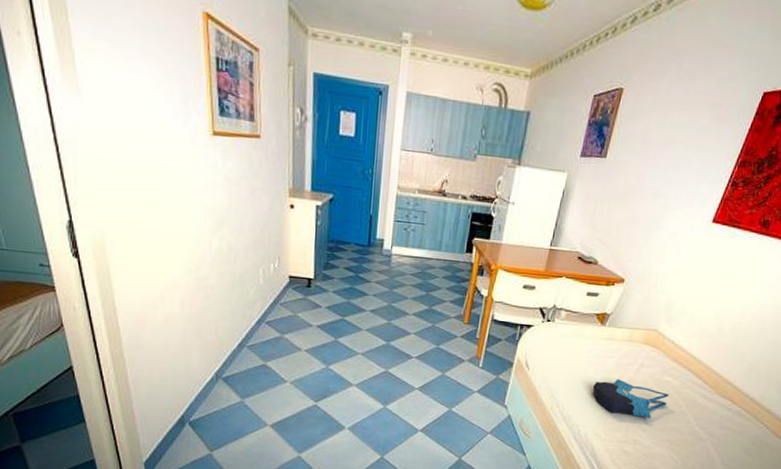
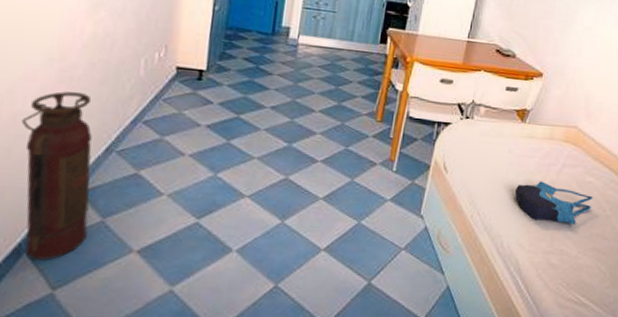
fire extinguisher: none [173,297,231,429] -> present [21,91,92,260]

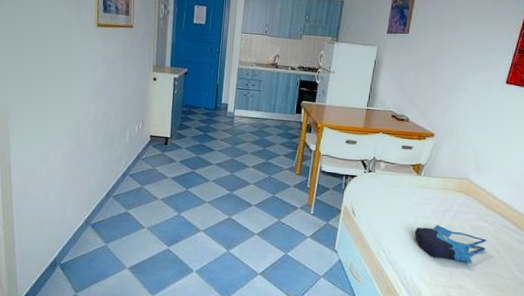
fire extinguisher: present [21,91,92,260] -> none [54,154,97,272]

